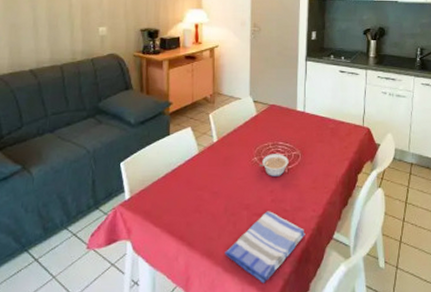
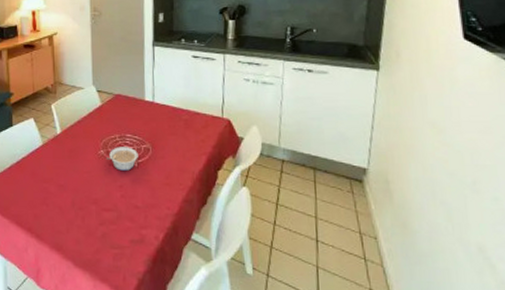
dish towel: present [225,211,305,284] -> none [74,207,160,281]

